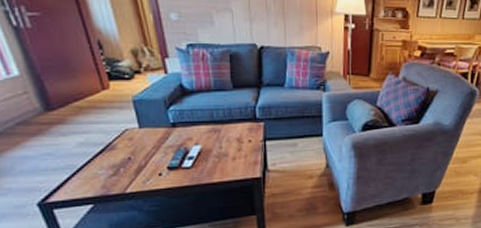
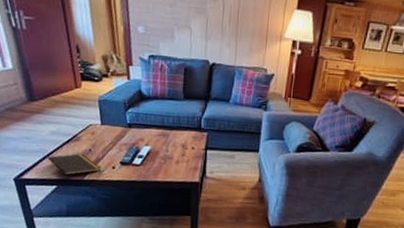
notepad: none [77,164,146,197] -> present [47,154,101,181]

